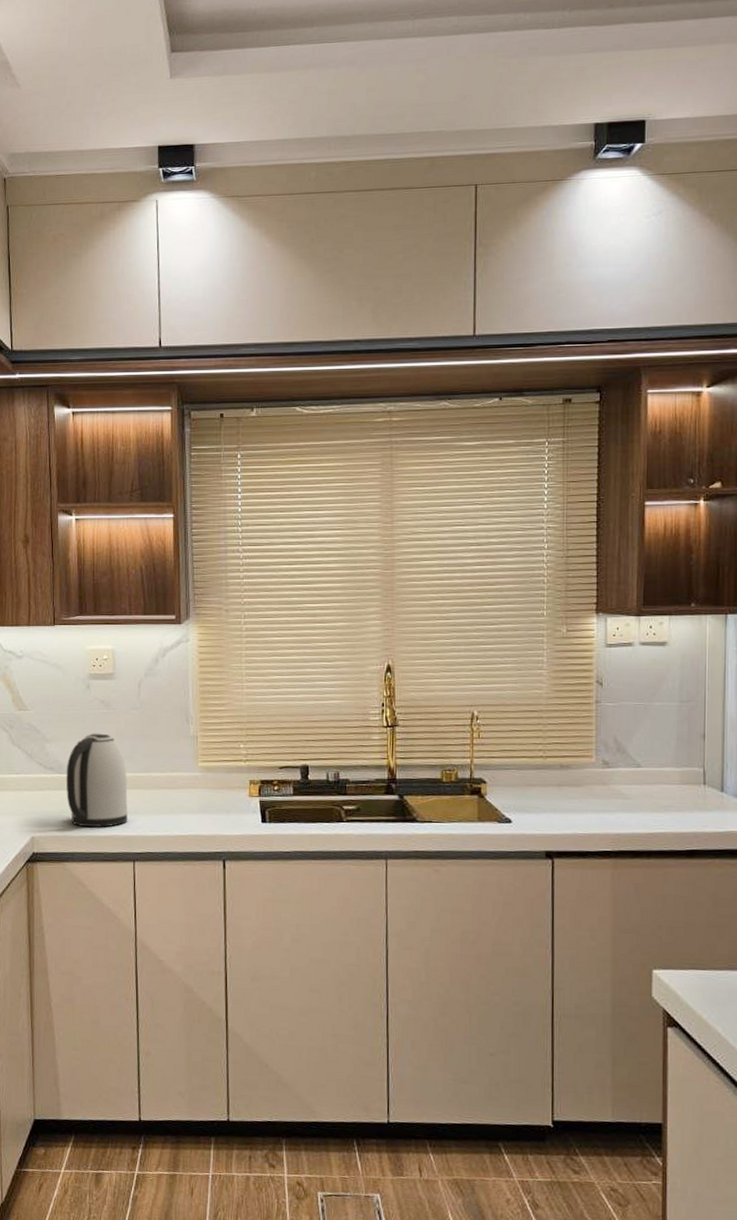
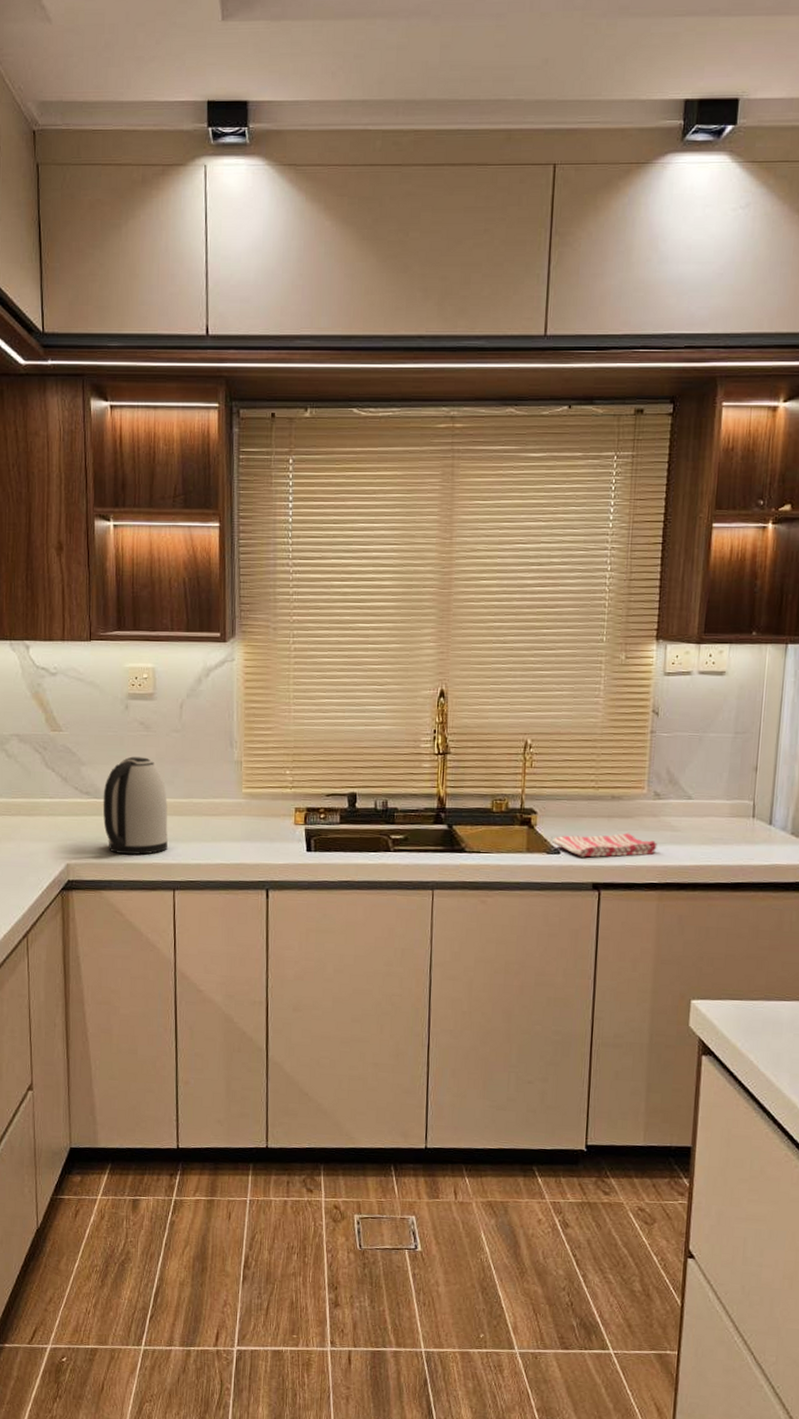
dish towel: none [503,801,609,826] -> present [552,833,657,858]

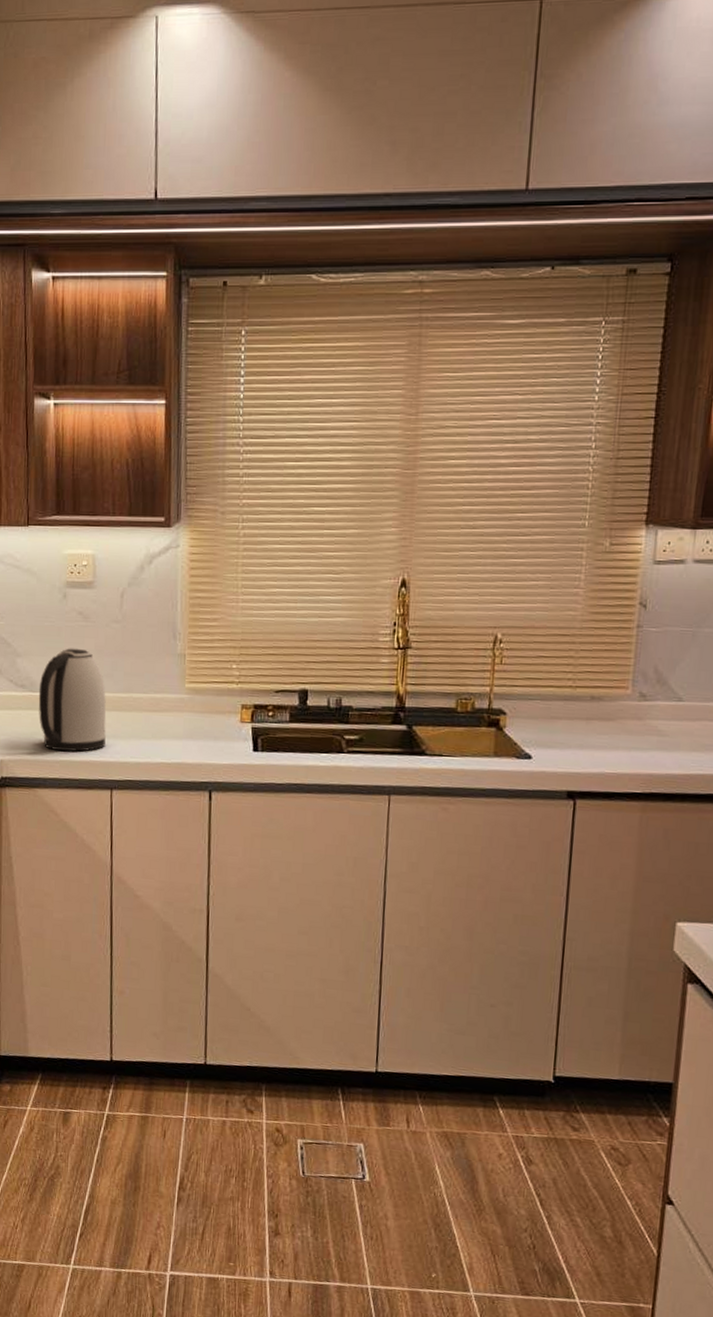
dish towel: present [552,833,657,858] -> none [523,737,642,763]

